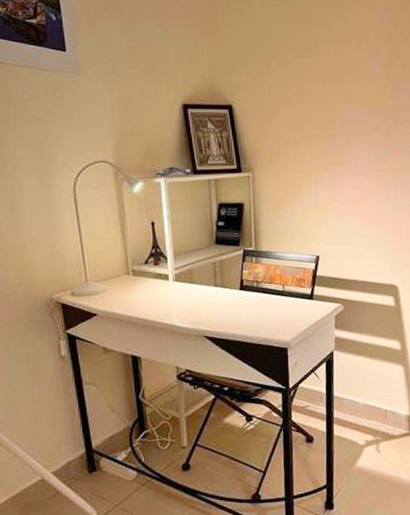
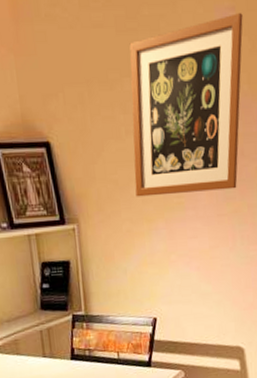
wall art: none [303,15,397,153] -> present [129,13,243,197]

